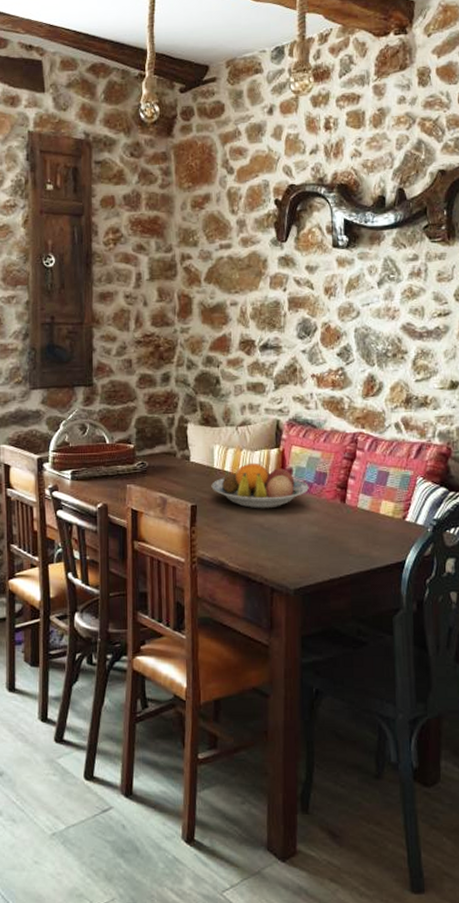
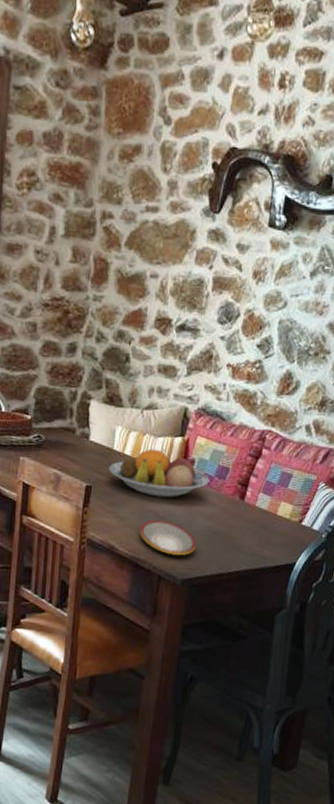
plate: none [248,531,305,566] -> present [140,520,197,556]

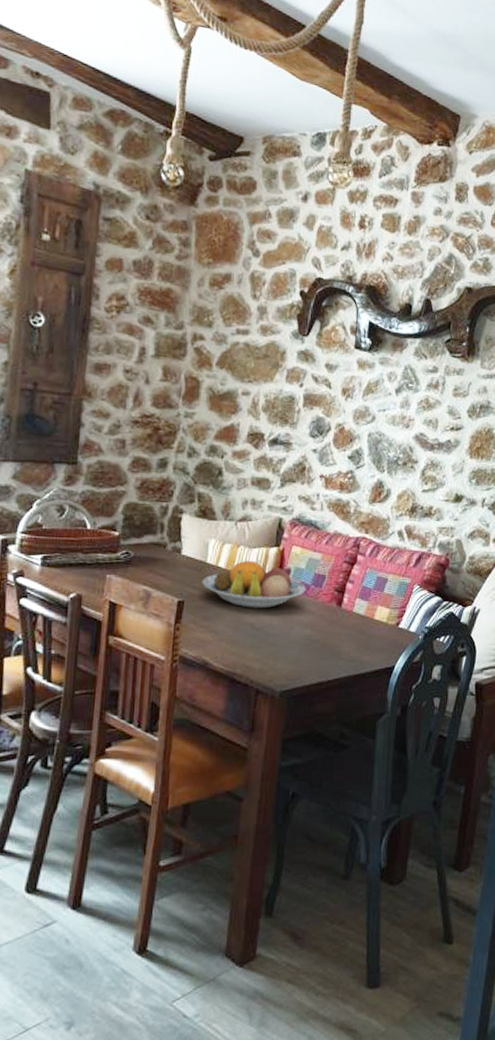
plate: present [140,520,197,556] -> none [236,632,295,667]

